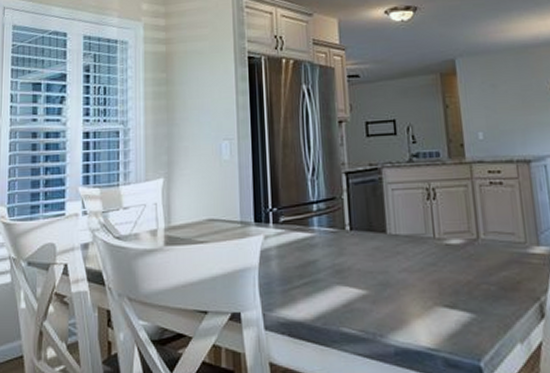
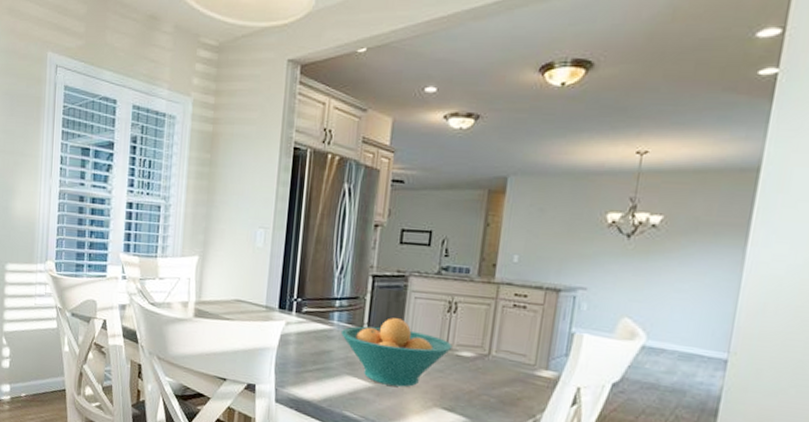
fruit bowl: none [323,214,440,289] -> present [340,318,453,387]

